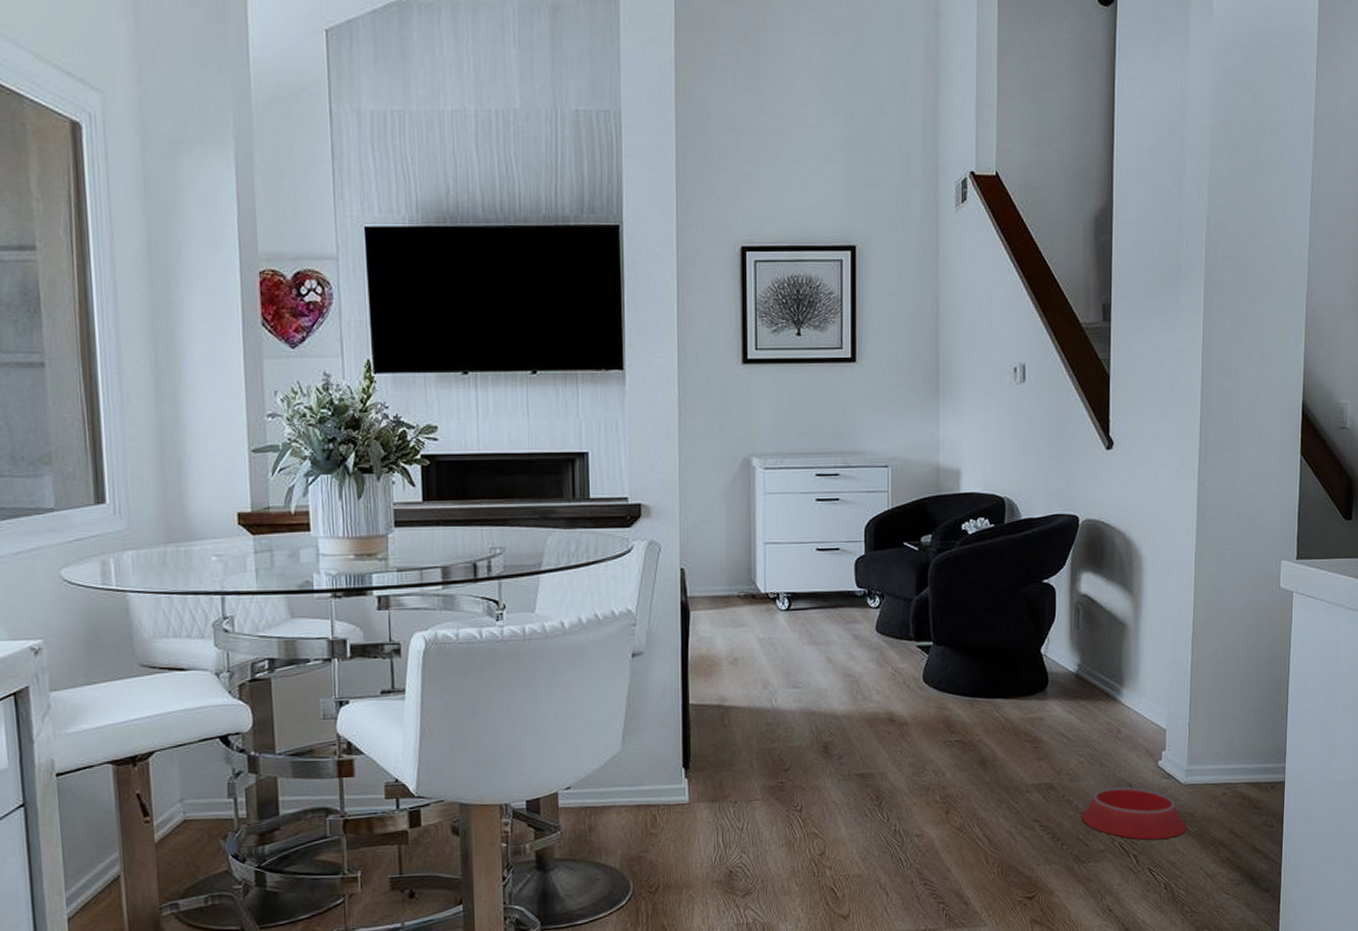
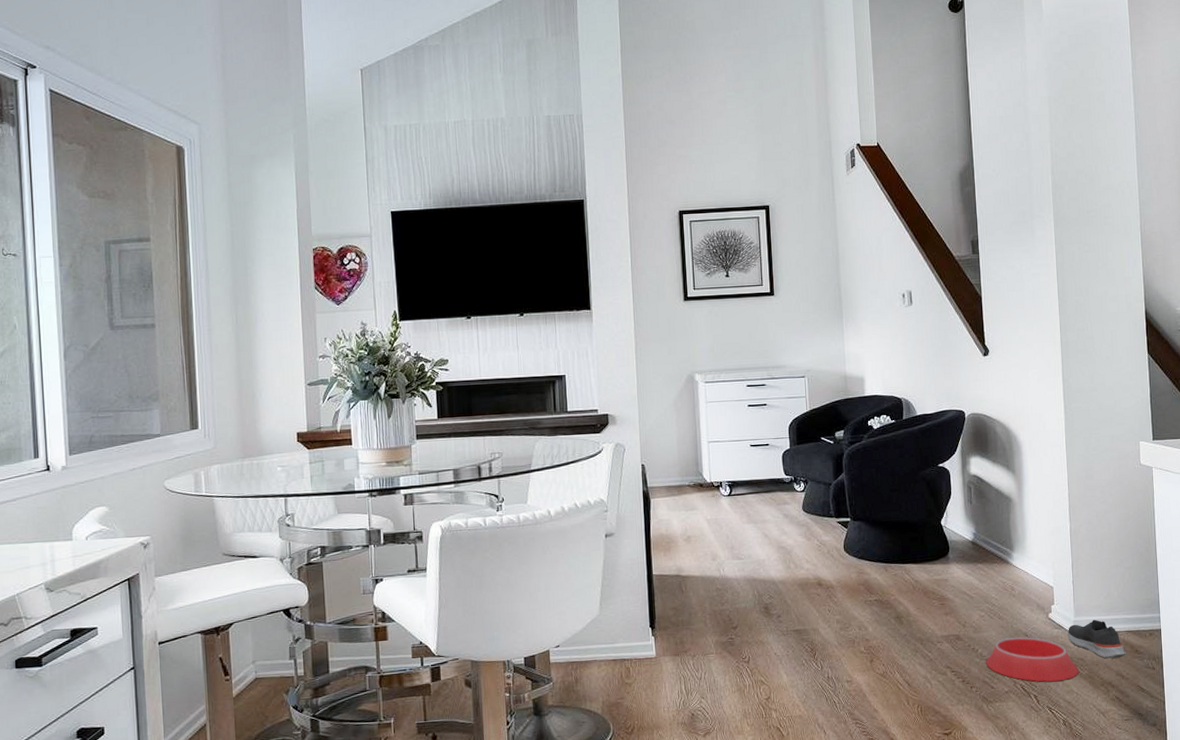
shoe: none [1177,768,1244,815] -> present [1067,619,1127,659]

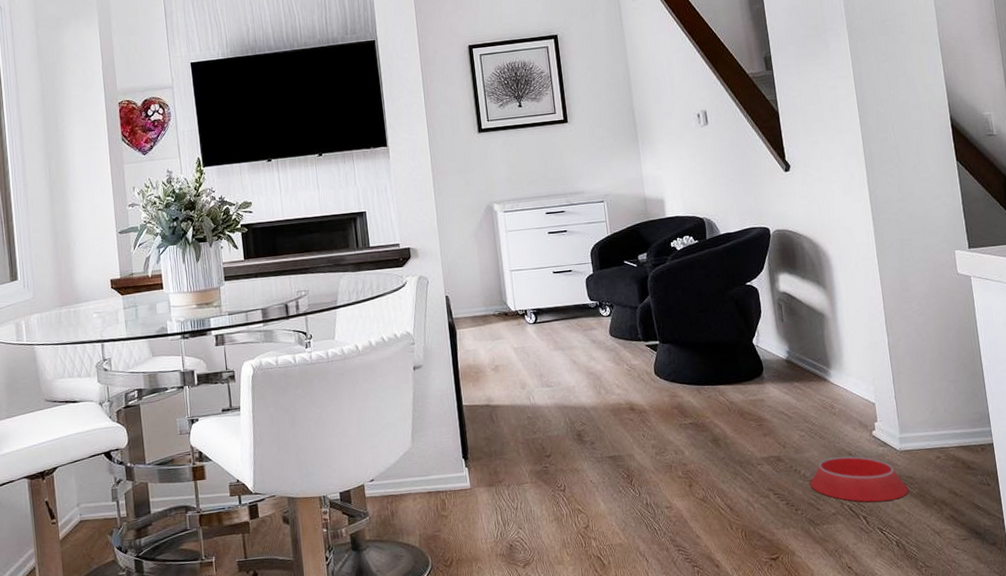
shoe: present [1067,619,1127,659] -> none [893,435,959,476]

